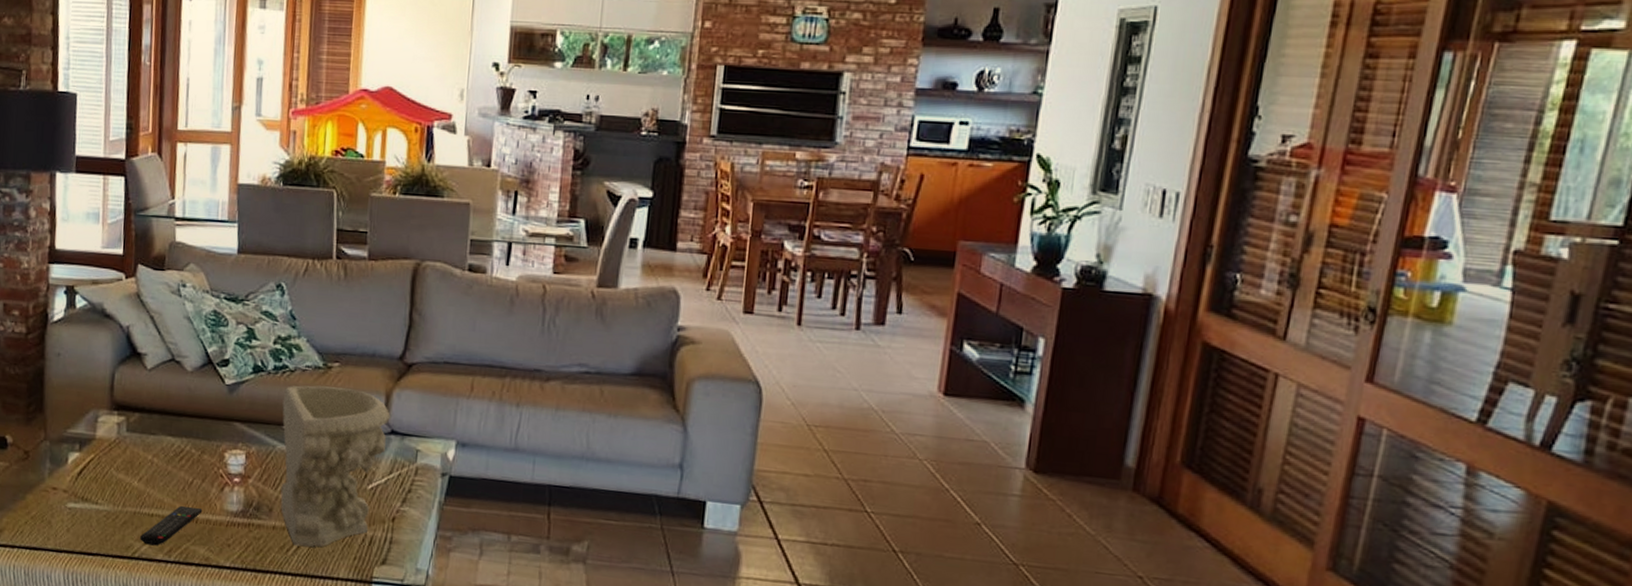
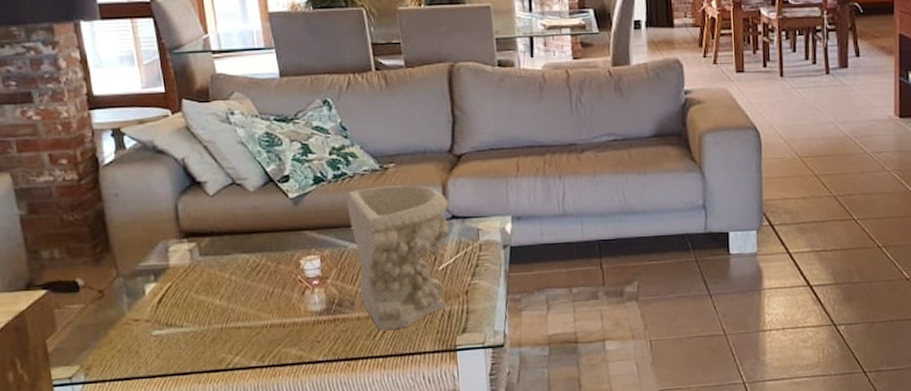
remote control: present [140,505,203,546] -> none [231,313,288,355]

